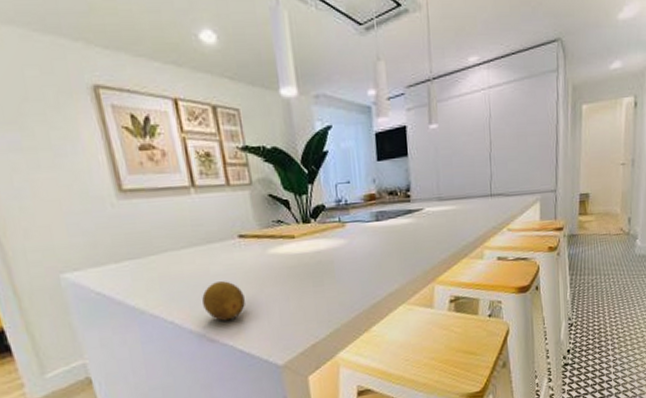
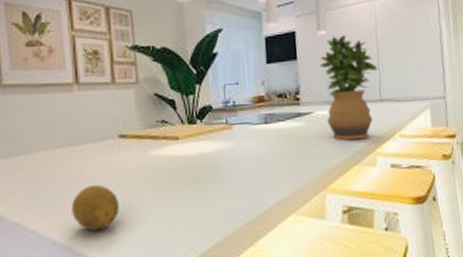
potted plant: none [430,128,490,236] -> present [319,35,378,141]

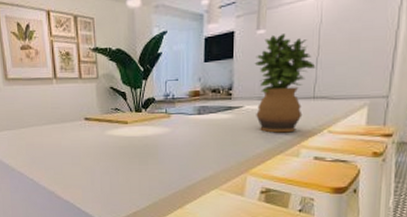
fruit: present [72,185,119,231] -> none [54,153,85,183]

